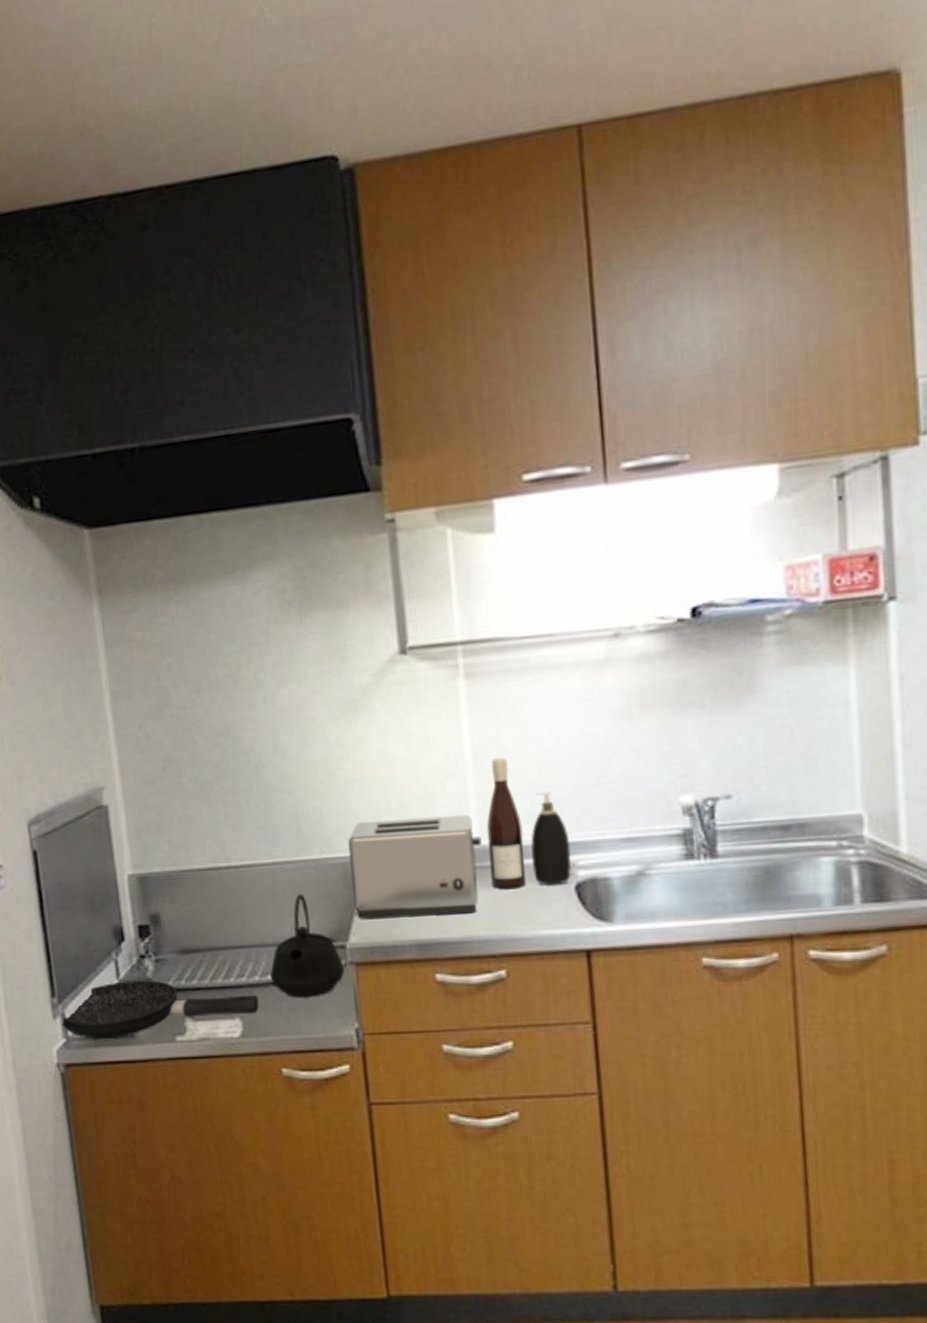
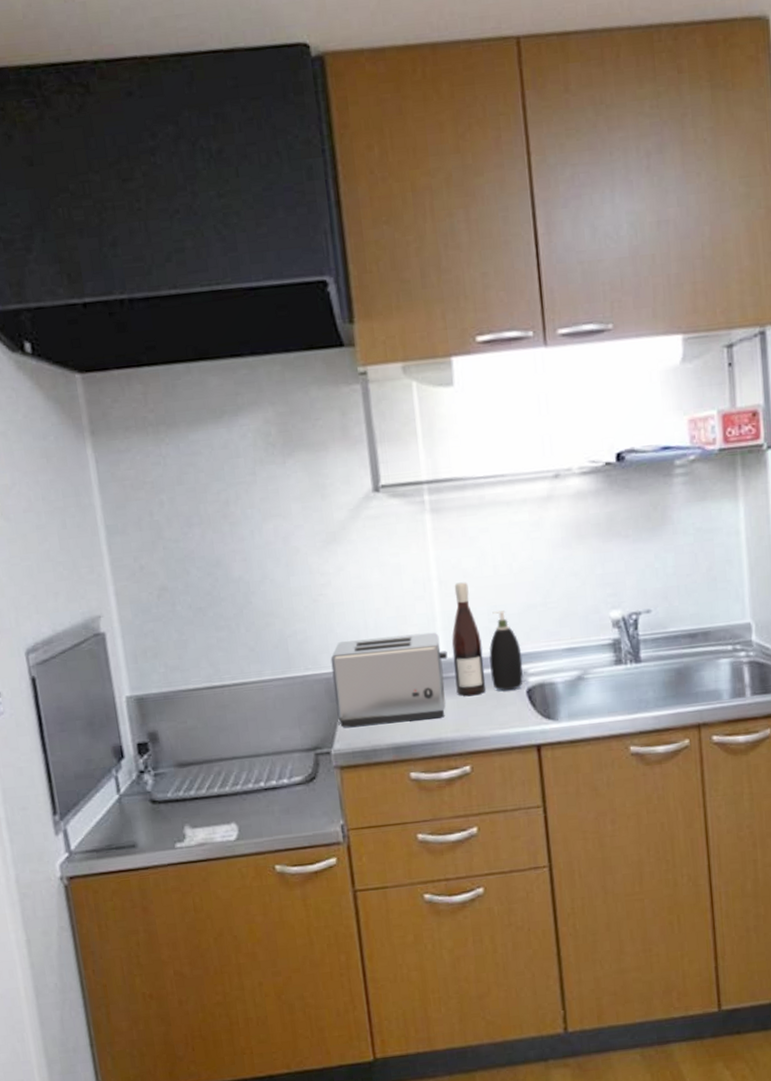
frying pan: present [60,980,259,1038] -> none [62,793,253,851]
kettle: present [269,894,345,998] -> none [262,707,331,801]

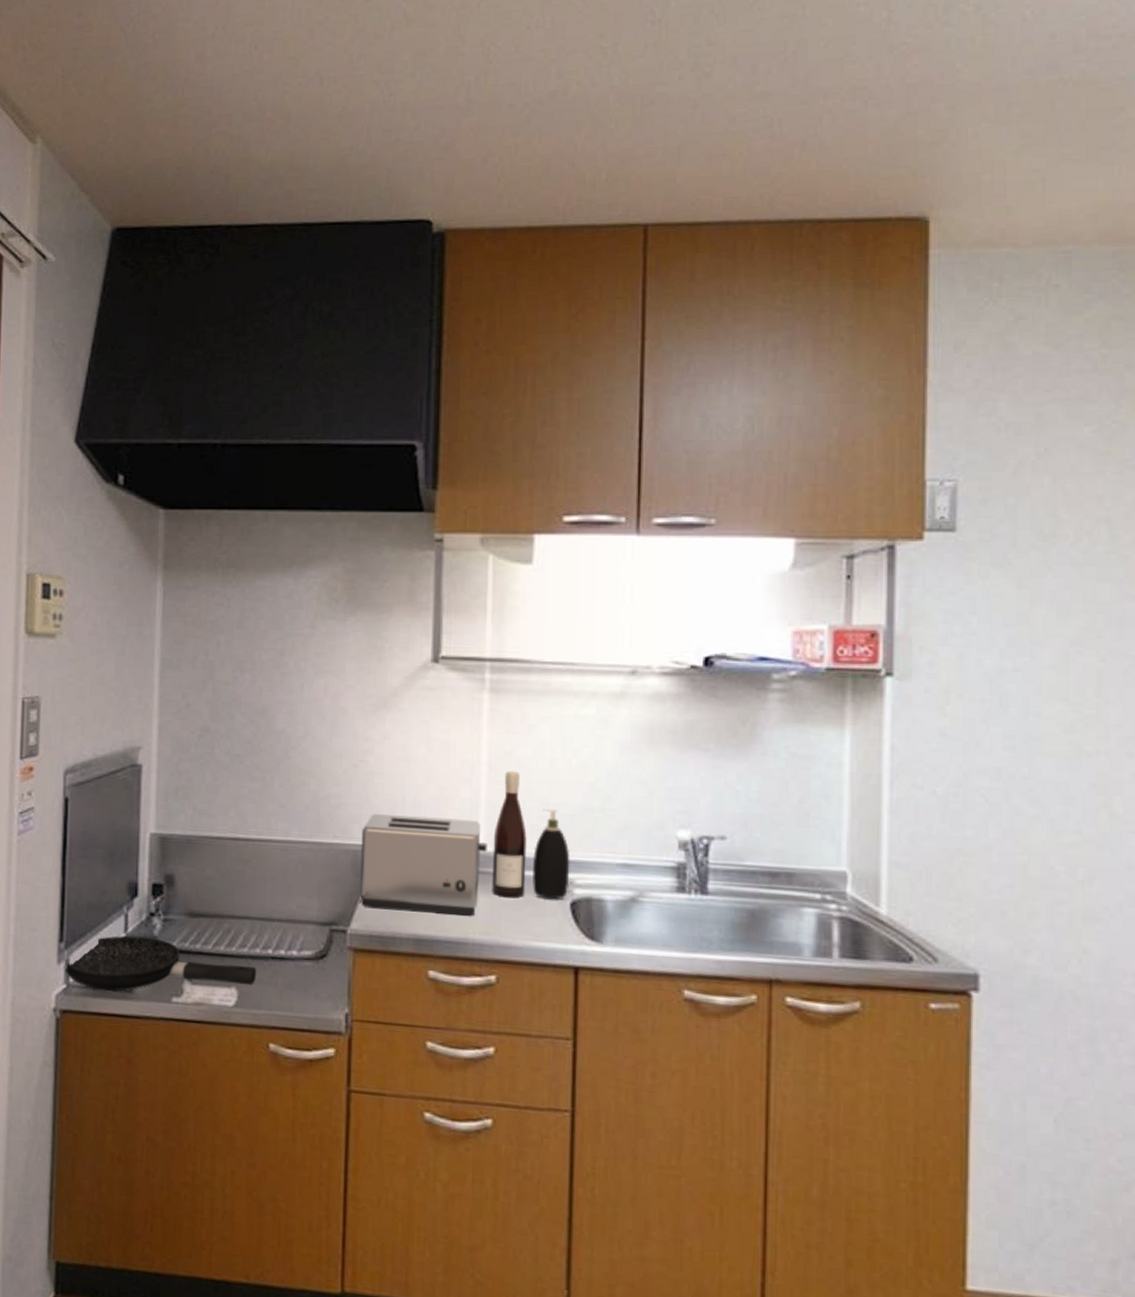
frying pan: none [62,793,253,851] -> present [64,935,257,990]

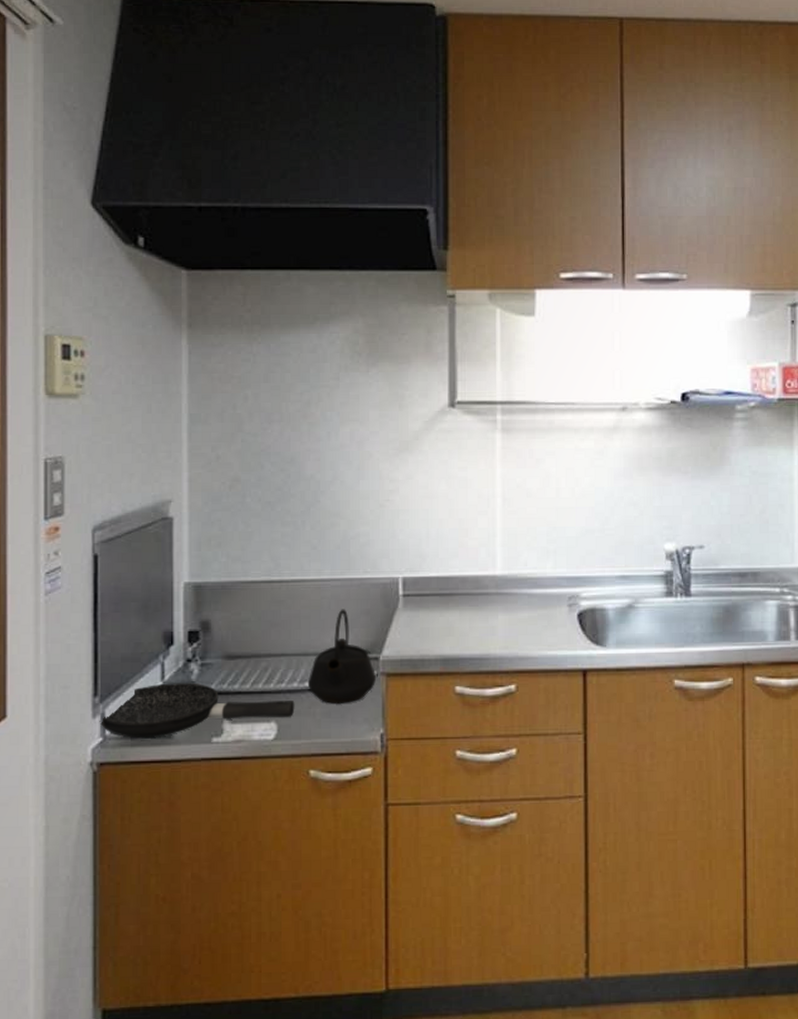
kettle: none [270,874,343,977] -> present [307,609,377,705]
toaster: present [360,814,487,916] -> none [390,547,504,634]
bottle: present [492,771,527,898] -> none [509,501,539,614]
soap dispenser: present [533,809,570,900] -> none [544,533,576,612]

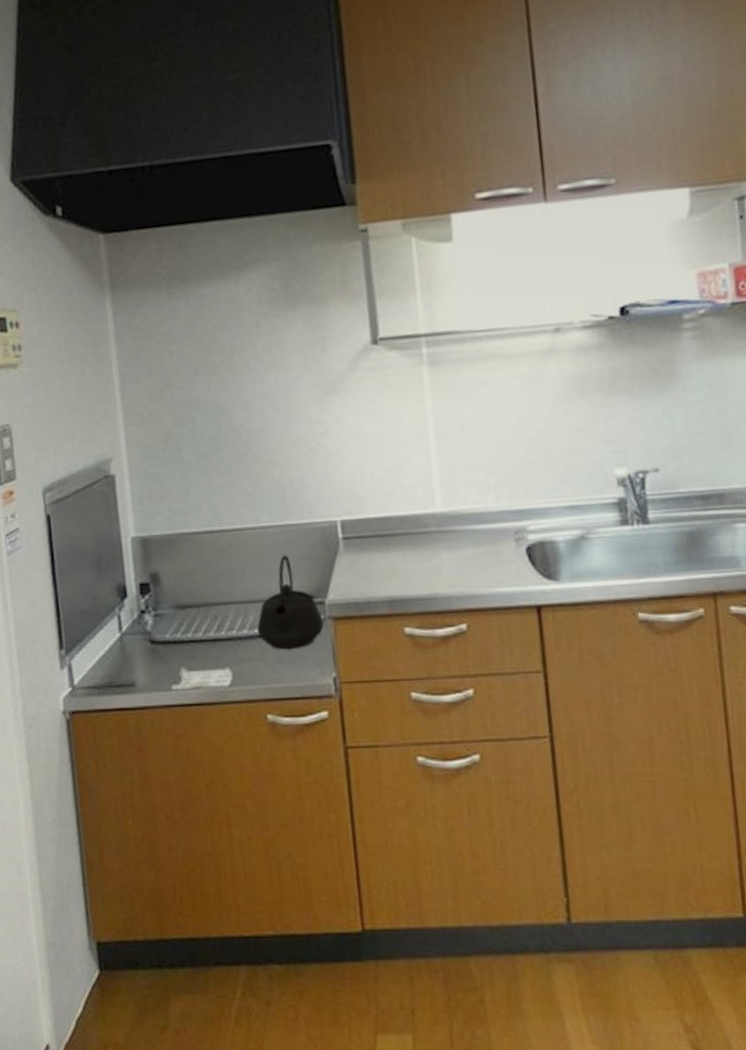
frying pan: present [99,683,295,738] -> none [67,633,247,687]

